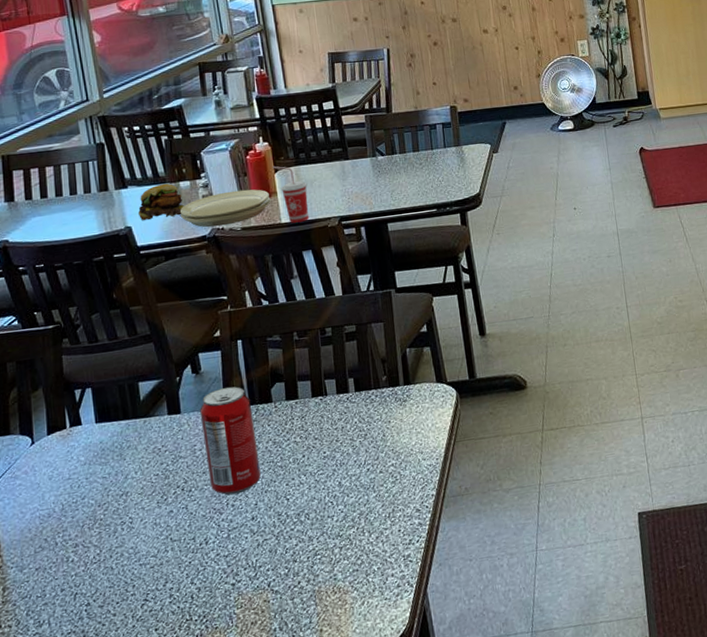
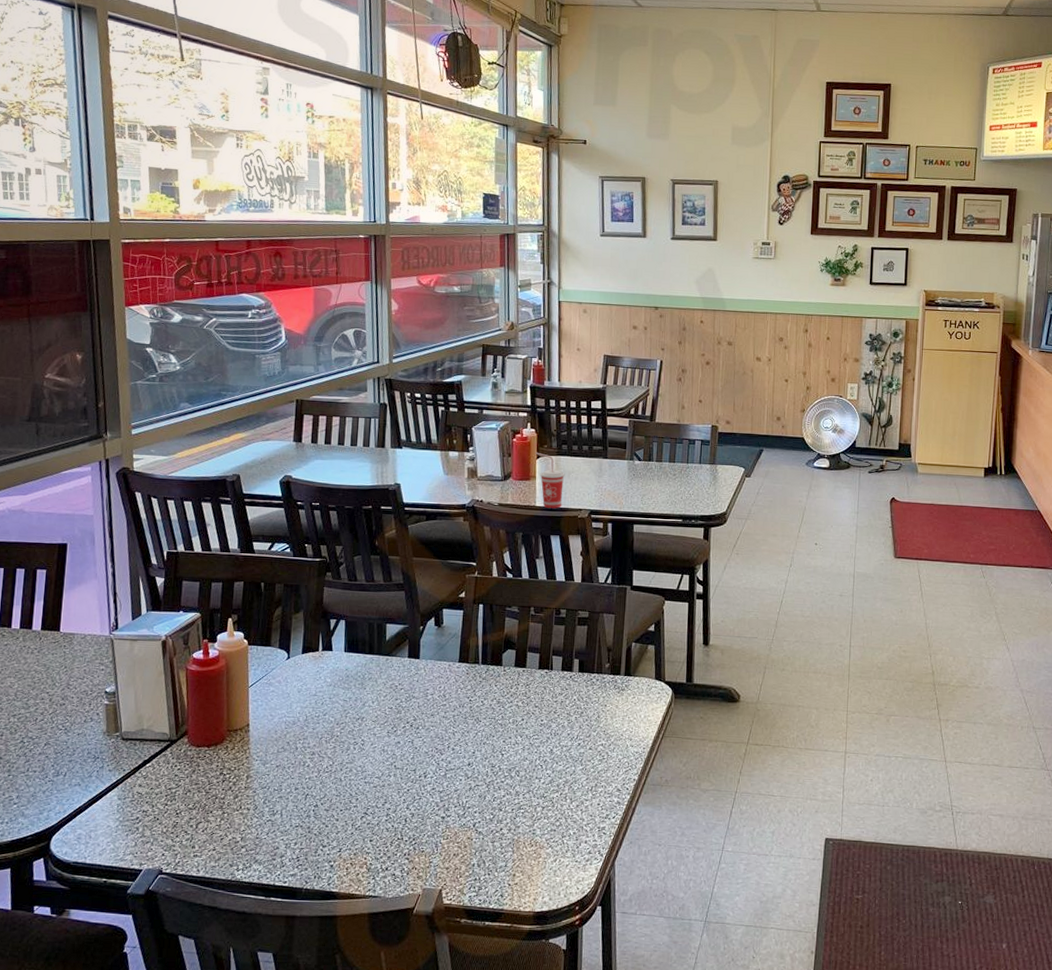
burger: present [138,183,184,221] -> none [408,450,450,482]
plate: present [179,189,271,227] -> none [445,468,529,499]
soda can: present [200,386,261,496] -> none [436,644,483,740]

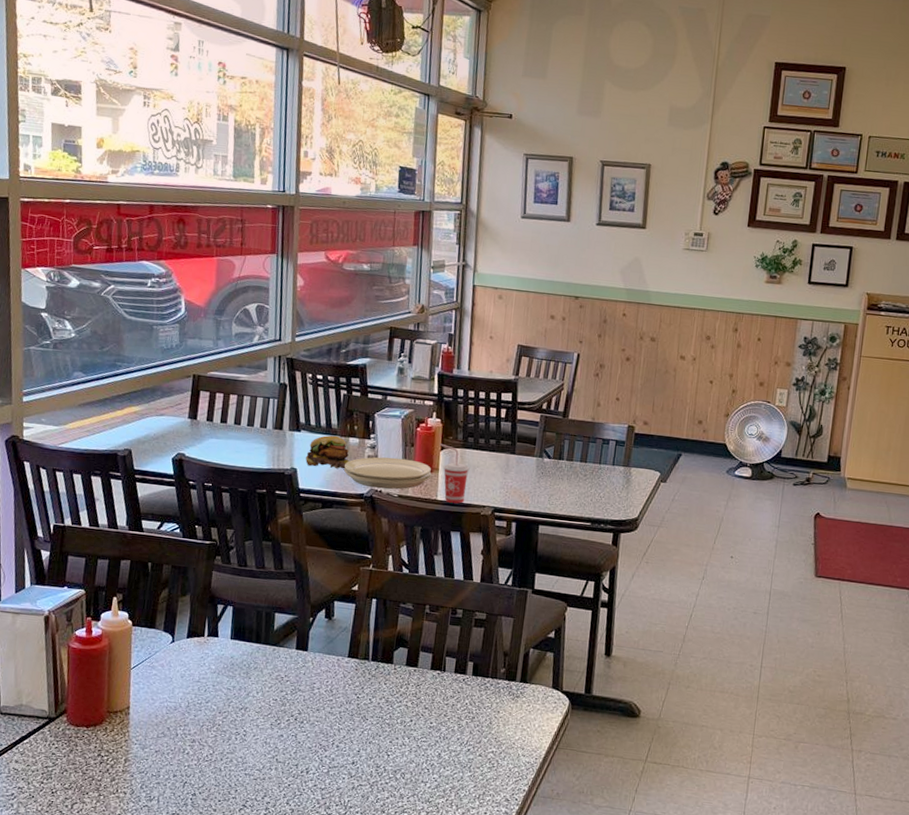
burger: none [408,450,450,482] -> present [305,435,349,469]
plate: none [445,468,529,499] -> present [344,457,432,490]

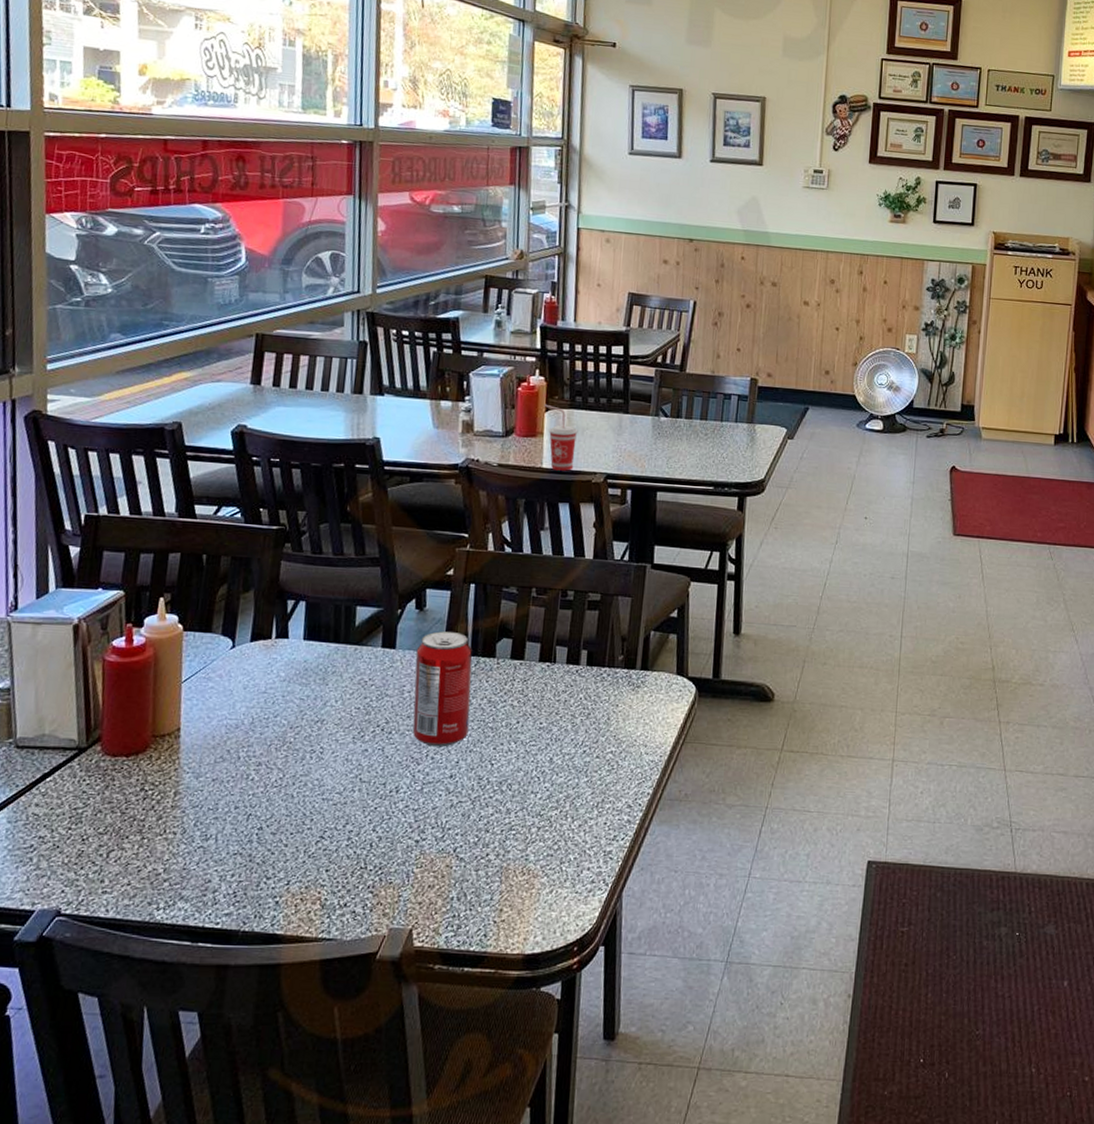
burger: present [305,435,349,469] -> none [390,398,441,437]
soda can: none [321,638,373,738] -> present [412,631,473,747]
plate: present [344,457,432,490] -> none [434,421,536,458]

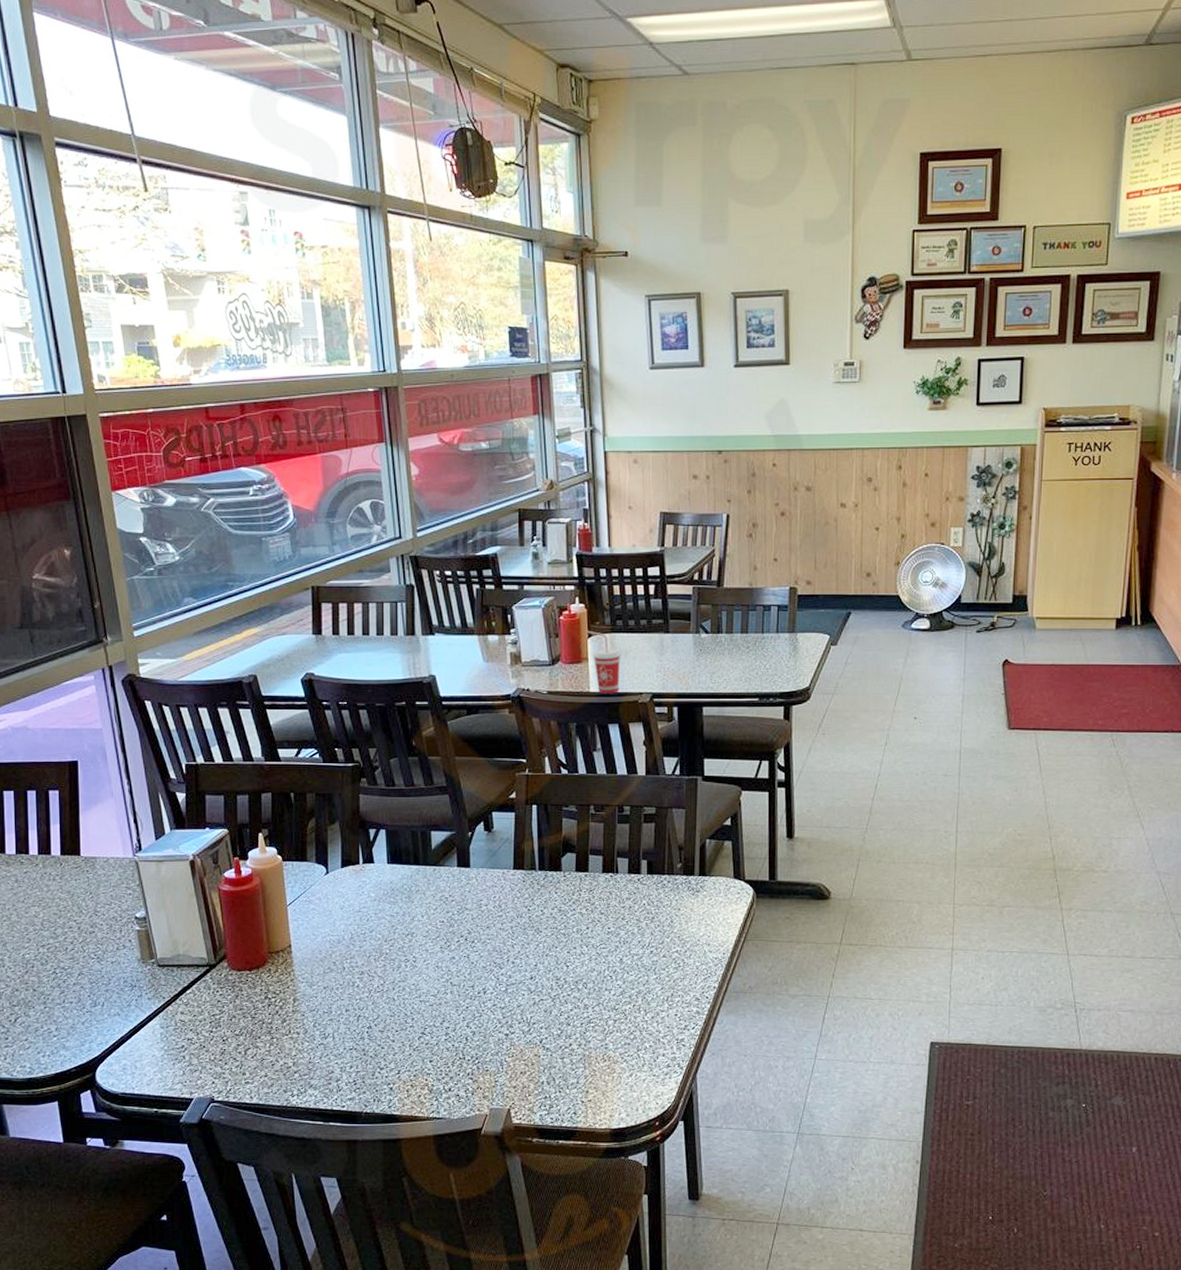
soda can: present [412,631,473,747] -> none [489,850,543,953]

